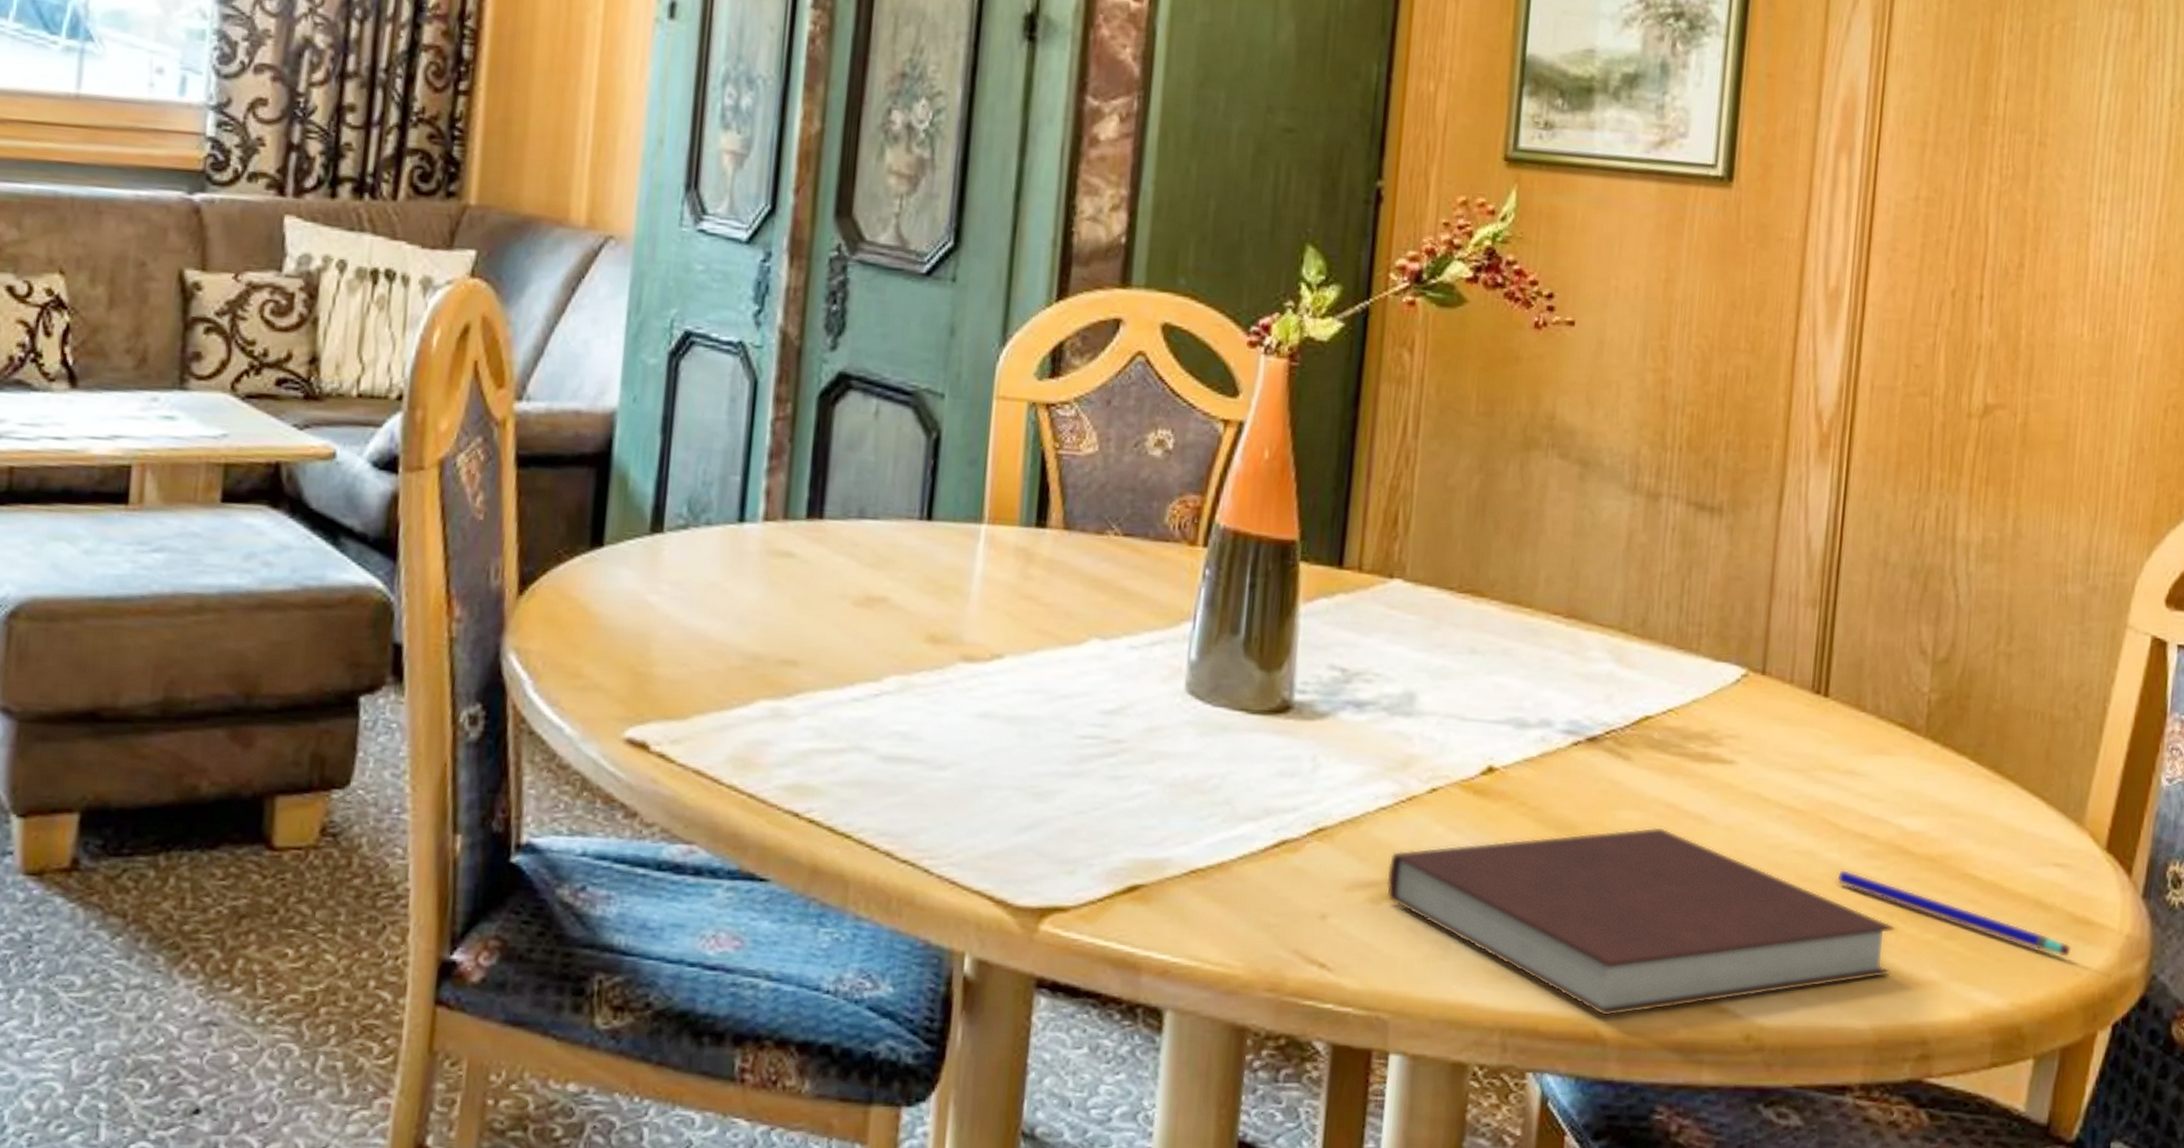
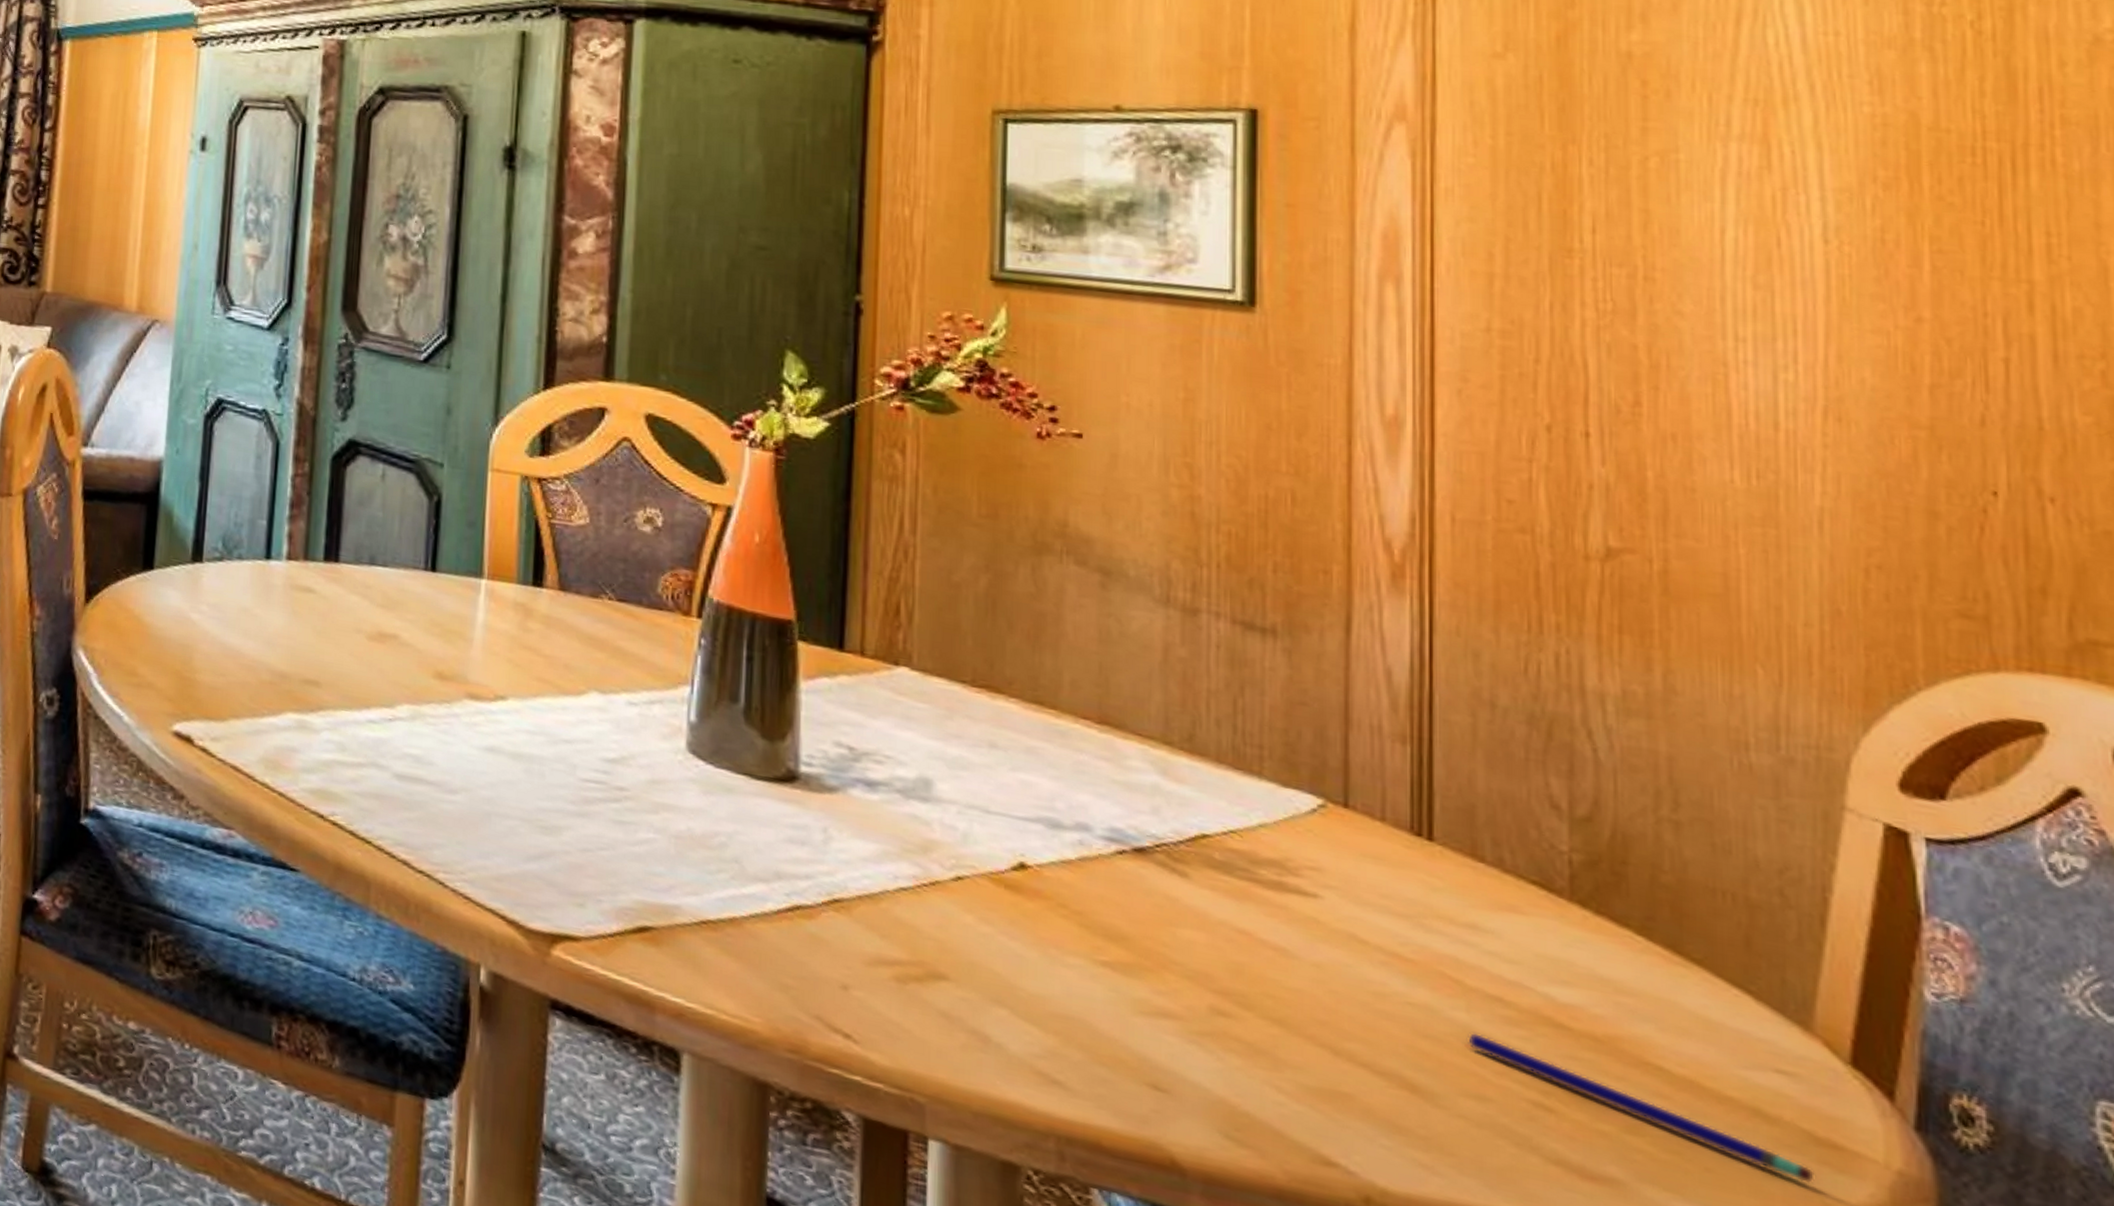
notebook: present [1386,826,1895,1018] -> none [913,933,1554,1164]

